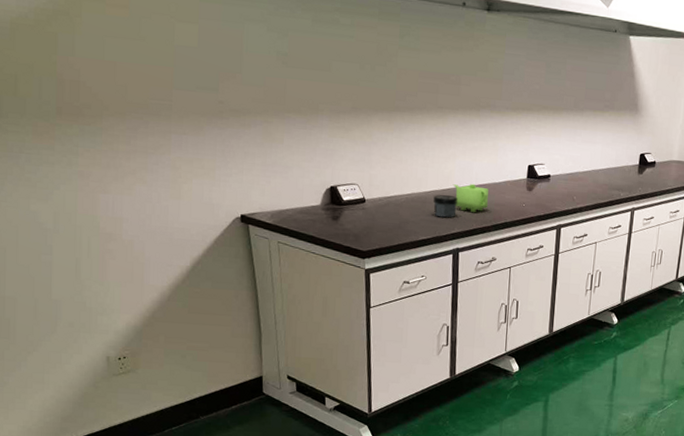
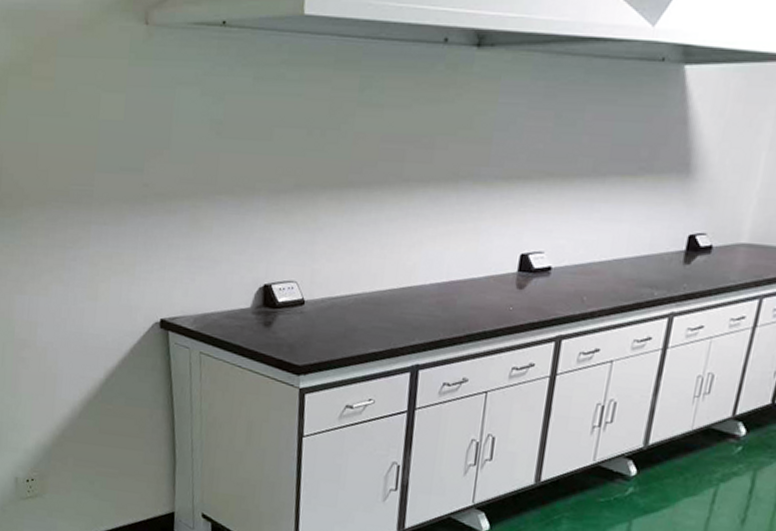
jar: present [433,194,458,218] -> none [389,294,422,325]
teapot: present [452,183,489,212] -> none [416,280,464,318]

